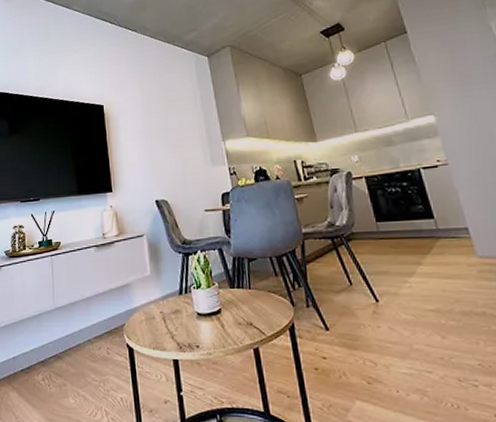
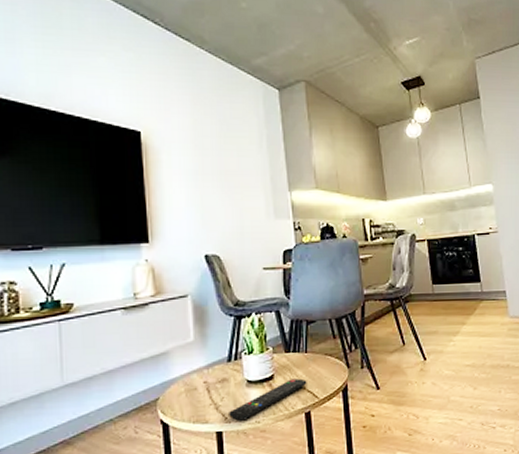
remote control: none [183,314,253,351] -> present [229,378,307,421]

